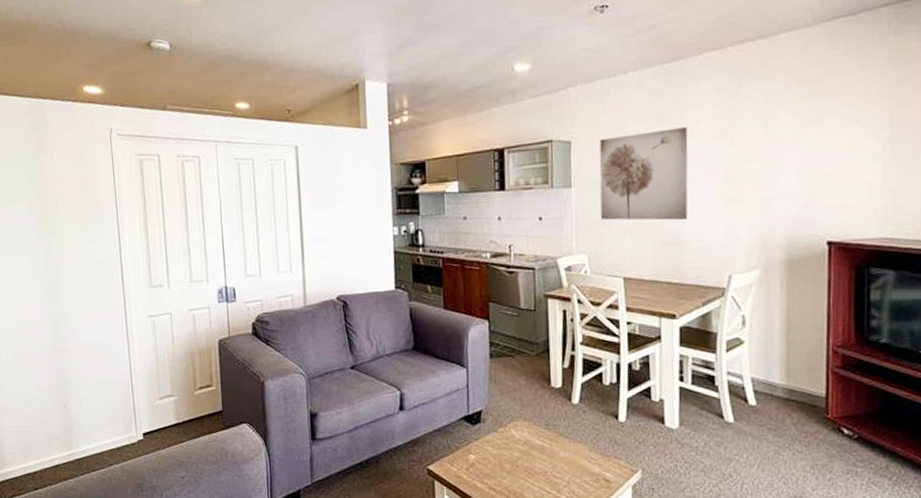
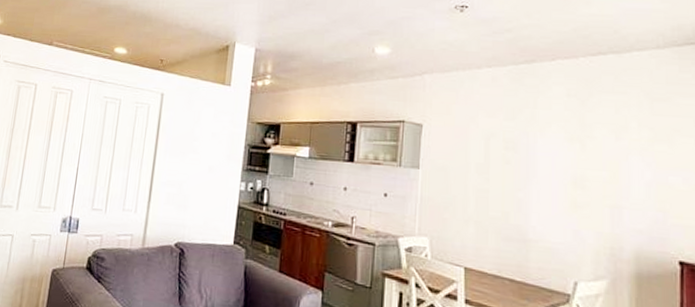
wall art: present [599,127,688,221] -> none [445,125,538,218]

